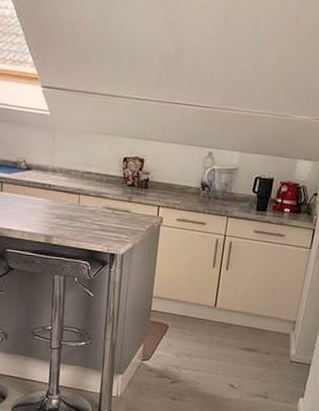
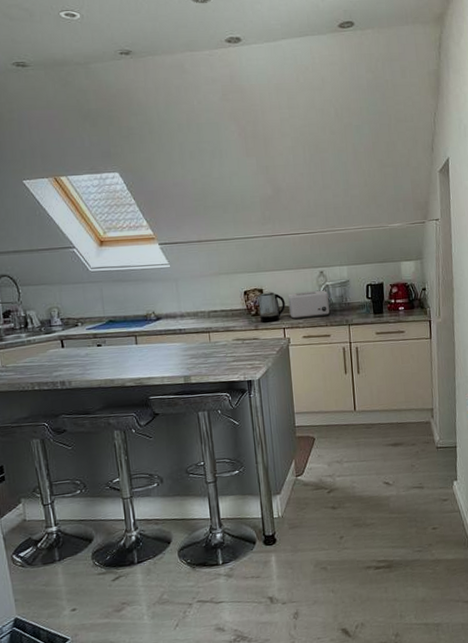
kettle: none [135,163,165,197] -> present [256,292,285,323]
toaster: none [167,170,214,203] -> present [288,290,330,320]

